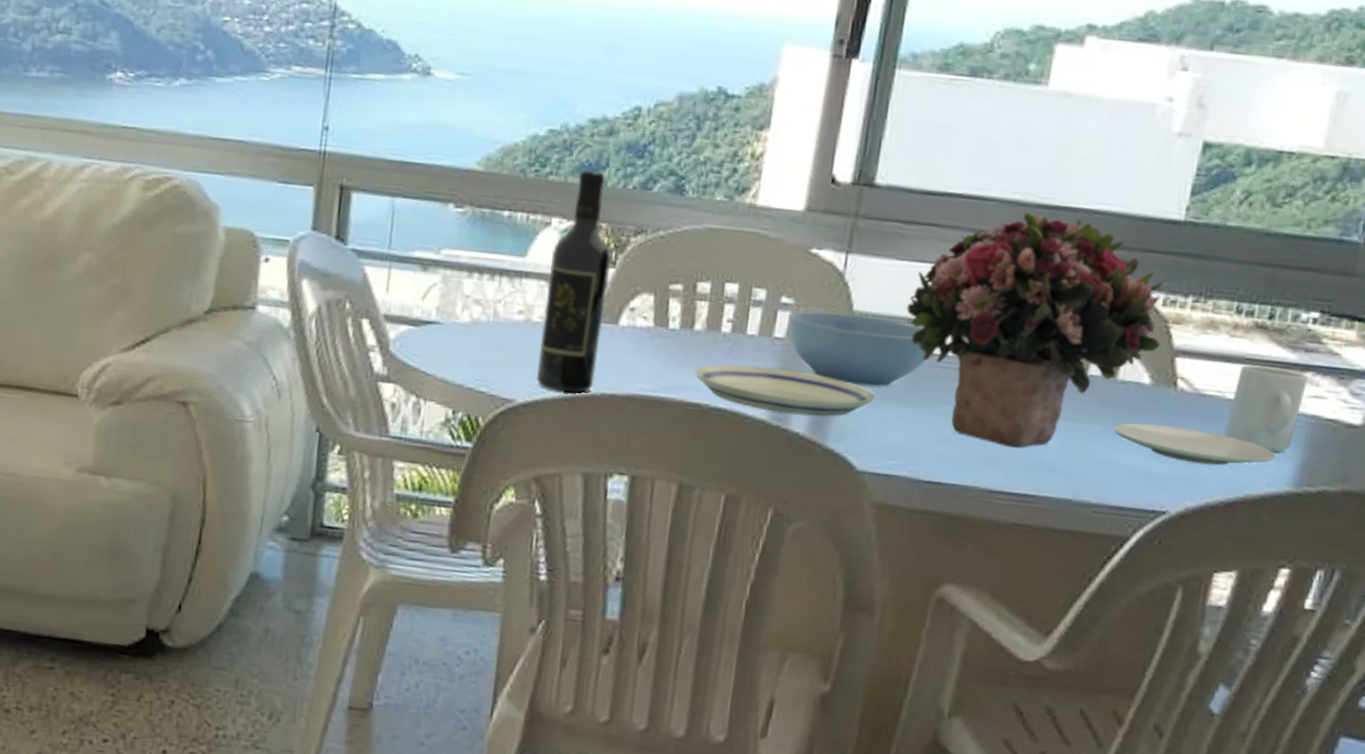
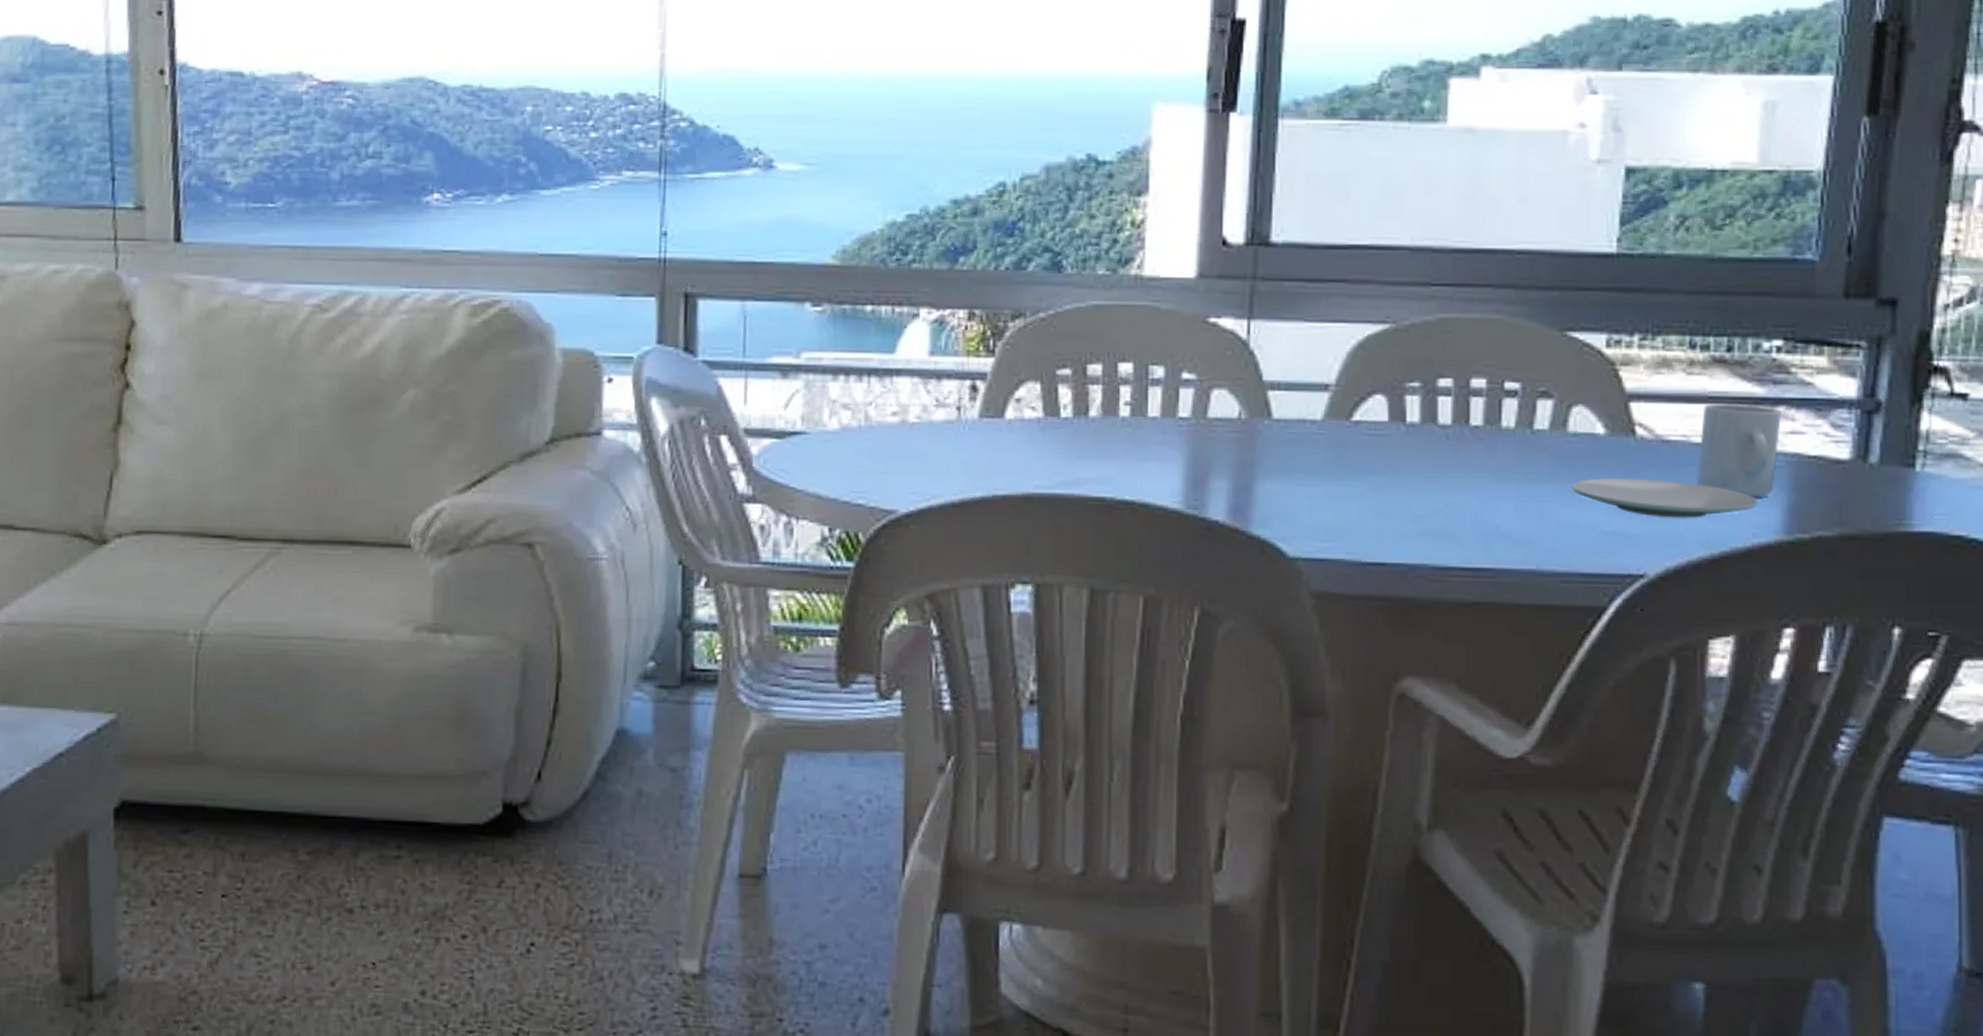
wine bottle: present [536,169,612,393] -> none [918,254,989,497]
plate: present [694,364,874,417] -> none [1094,451,1298,501]
bowl: present [788,310,926,386] -> none [1192,384,1350,462]
bouquet: present [906,212,1164,448] -> none [1322,259,1610,517]

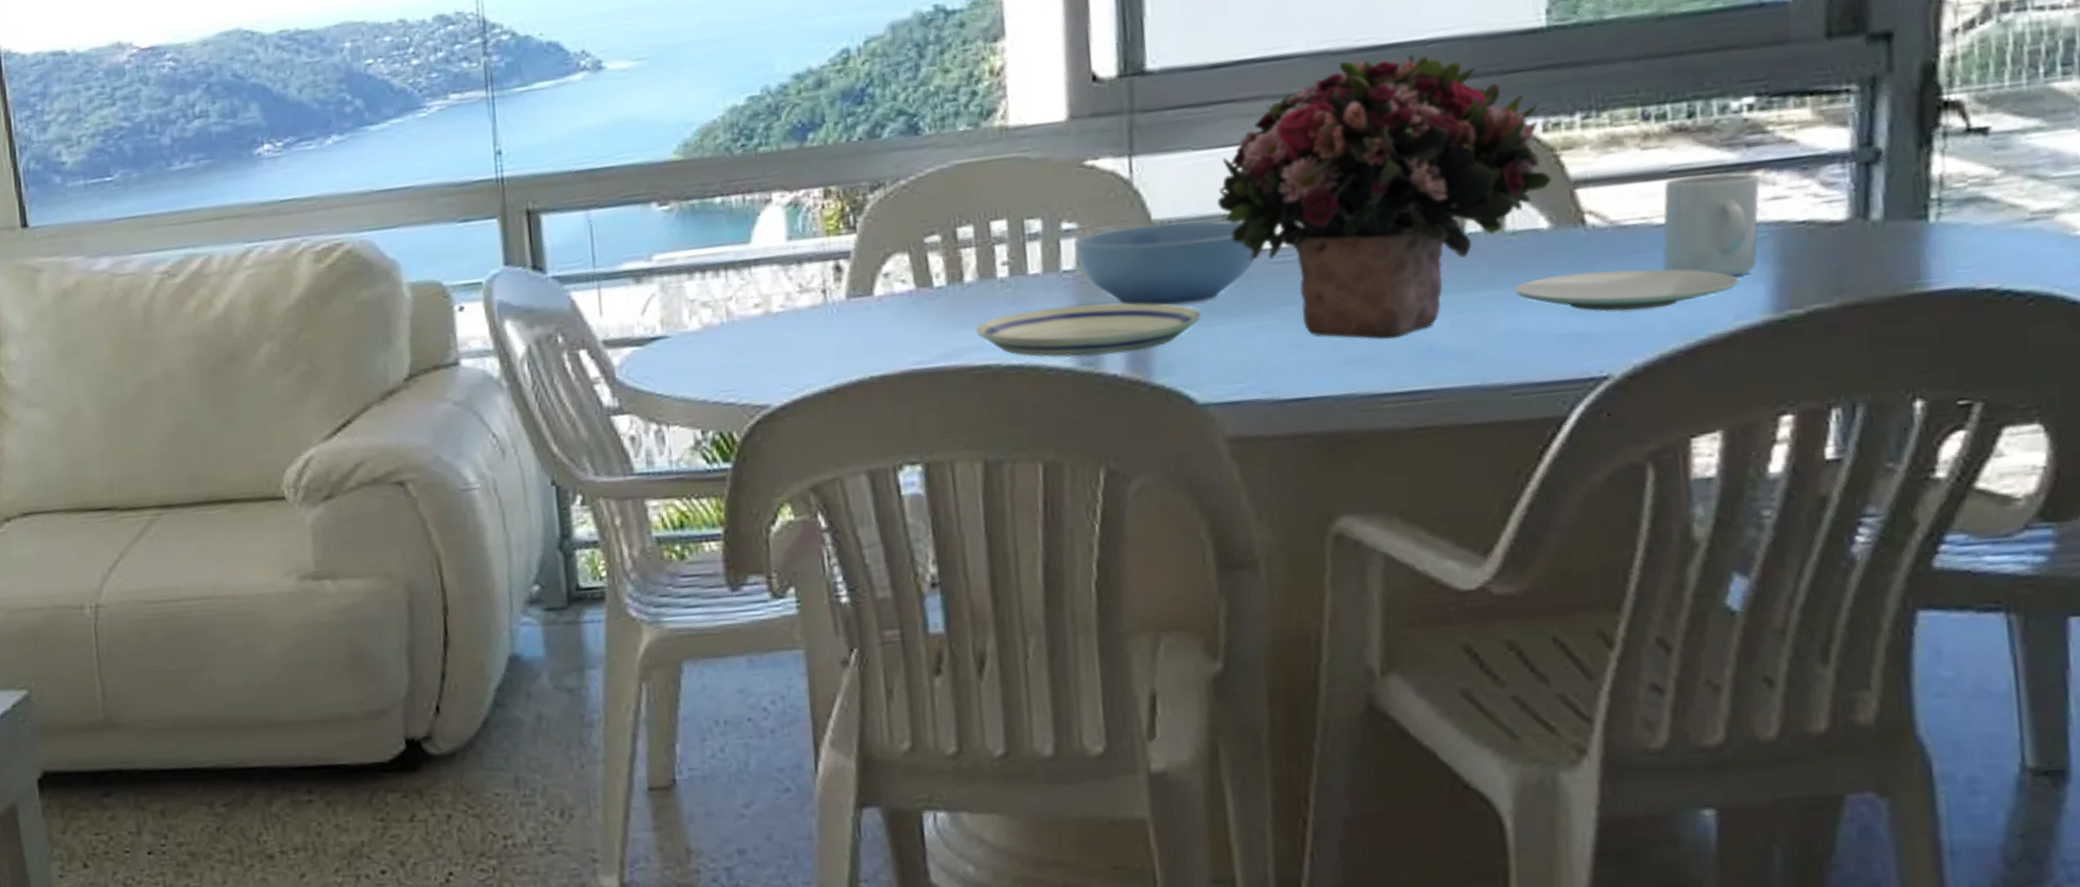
plate: none [1094,451,1298,501] -> present [975,303,1201,357]
bowl: none [1192,384,1350,462] -> present [1074,221,1255,306]
bouquet: none [1322,259,1610,517] -> present [1217,54,1551,339]

